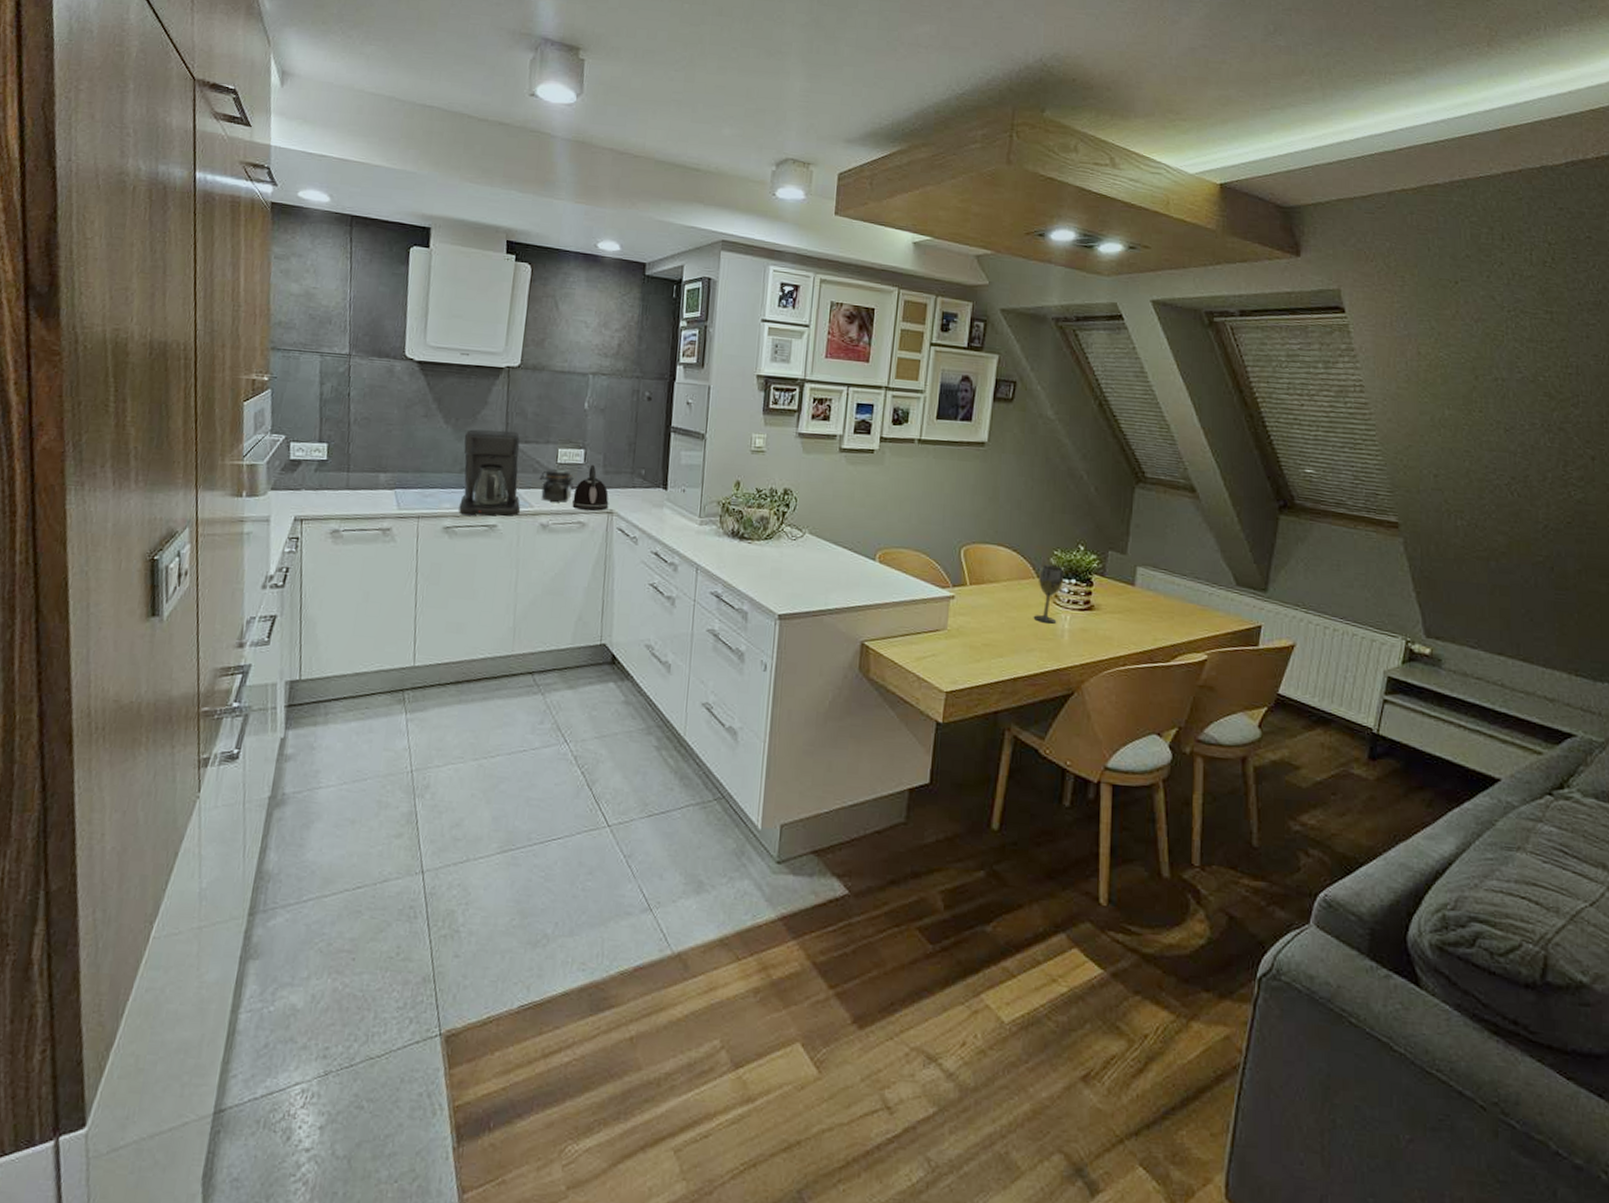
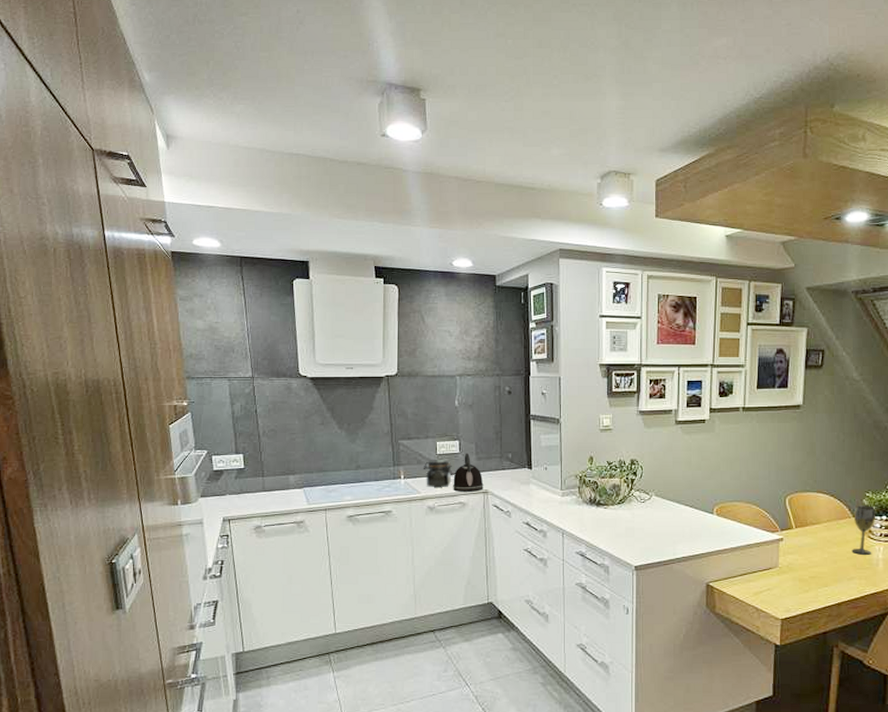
coffee maker: present [459,429,520,516] -> none [356,430,409,505]

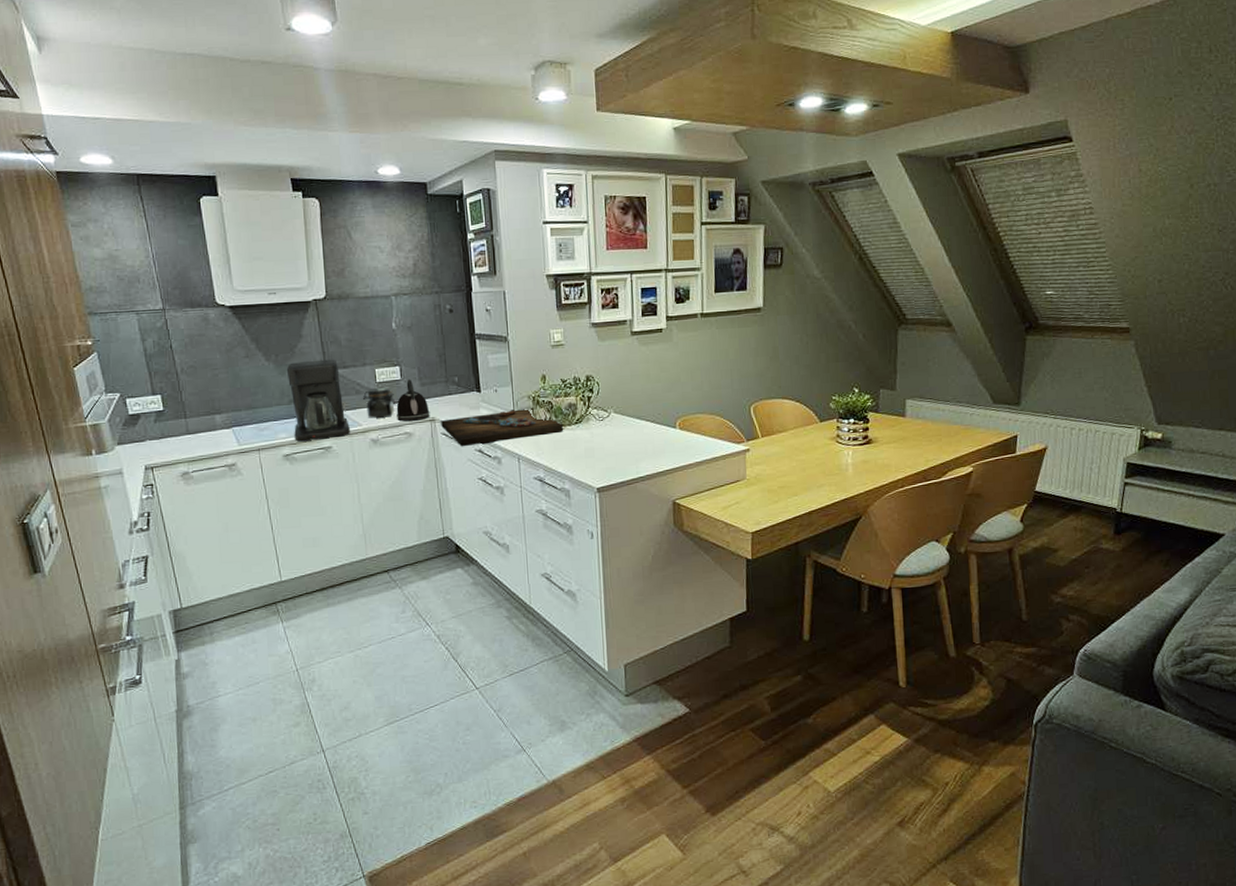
coffee maker: none [356,430,409,505] -> present [286,359,350,442]
cutting board: none [493,487,606,519] -> present [441,409,563,447]
wine glass: present [851,505,876,555] -> none [820,409,844,461]

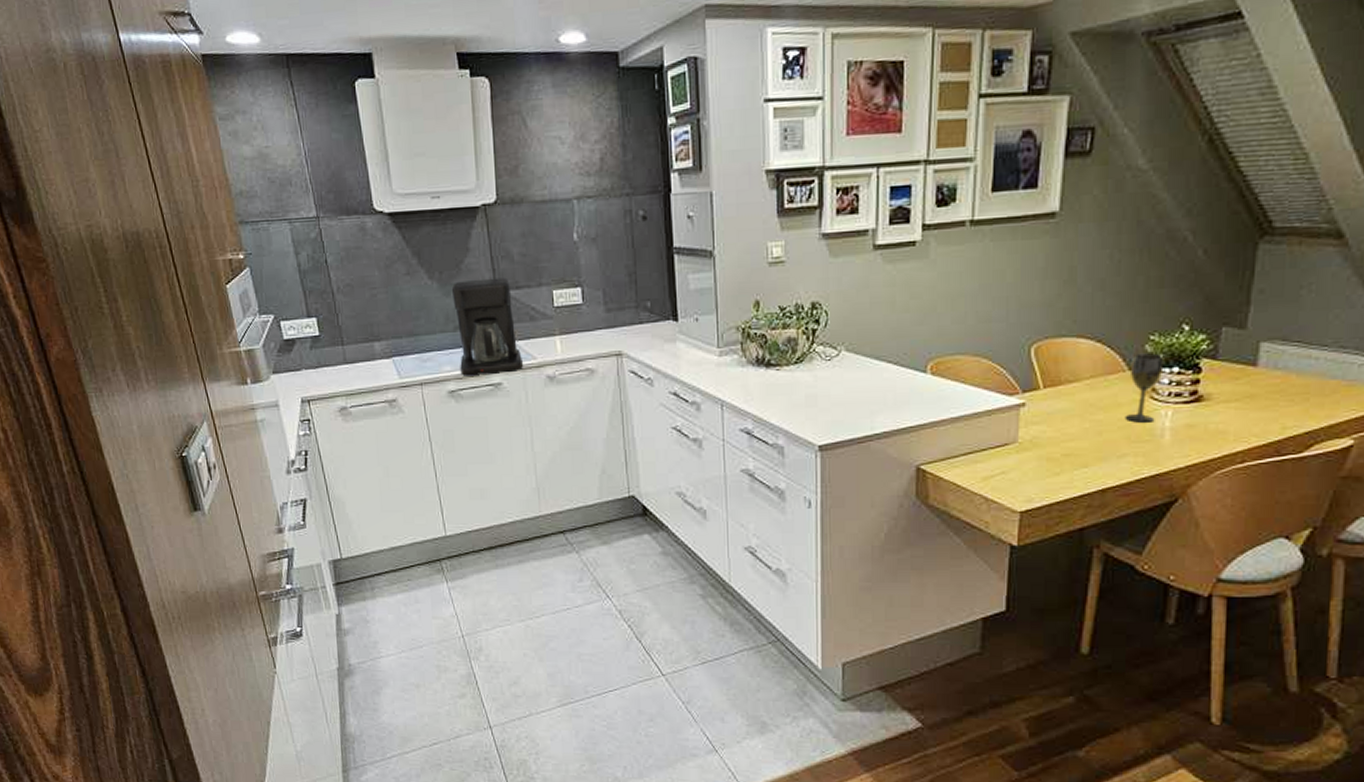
jar: present [362,387,396,418] -> none [537,312,576,350]
kettle: present [396,379,430,422] -> none [576,303,616,355]
cutting board: present [441,409,563,447] -> none [629,343,778,389]
wine glass: none [820,409,844,461] -> present [1125,353,1164,423]

